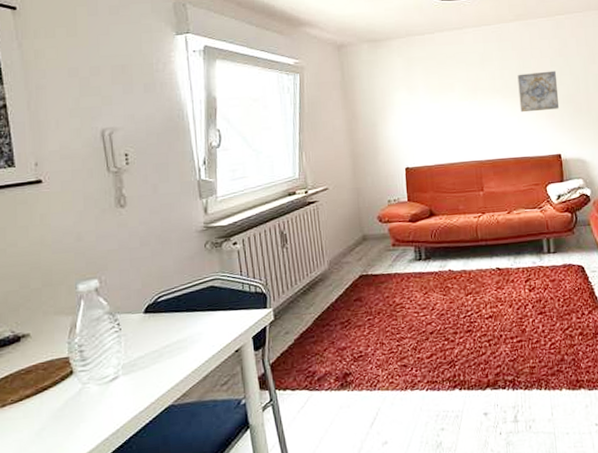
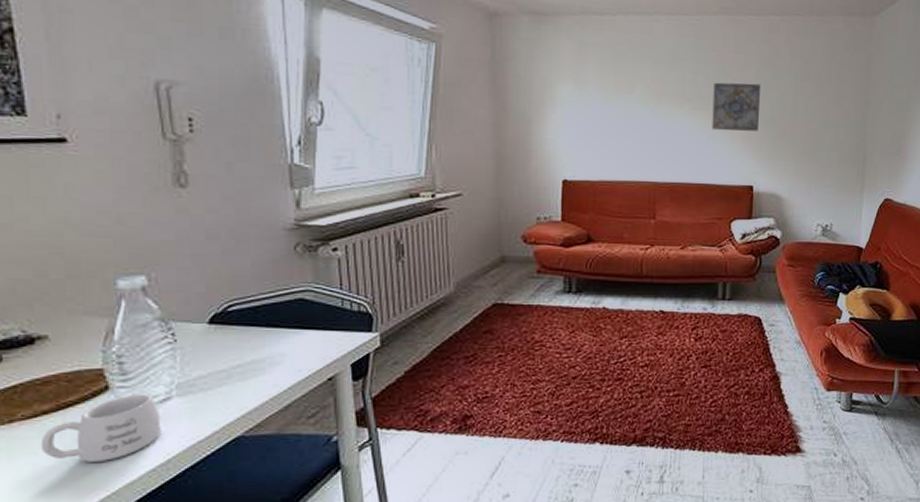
mug: none [24,375,112,436] -> present [40,394,161,462]

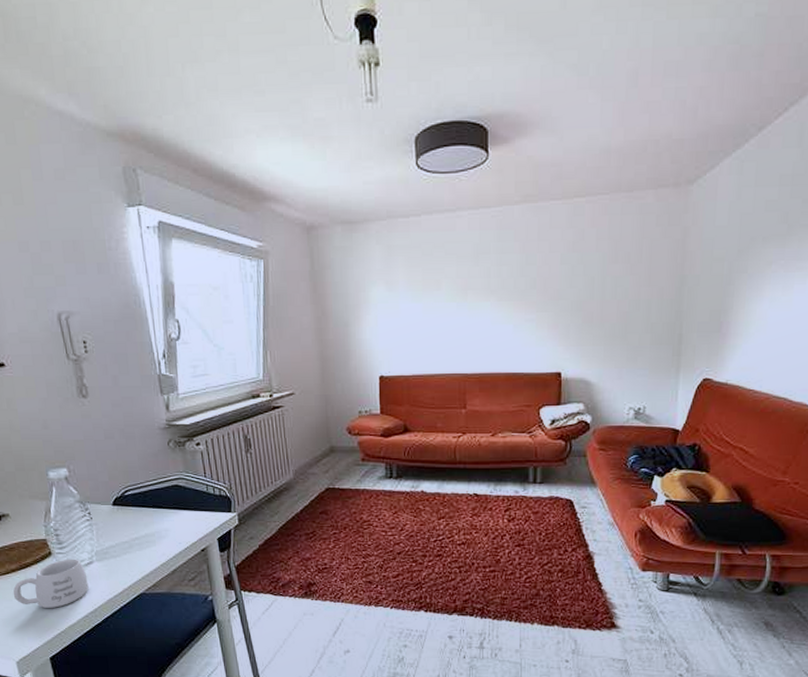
wall art: present [712,82,762,131] -> none [517,269,567,320]

